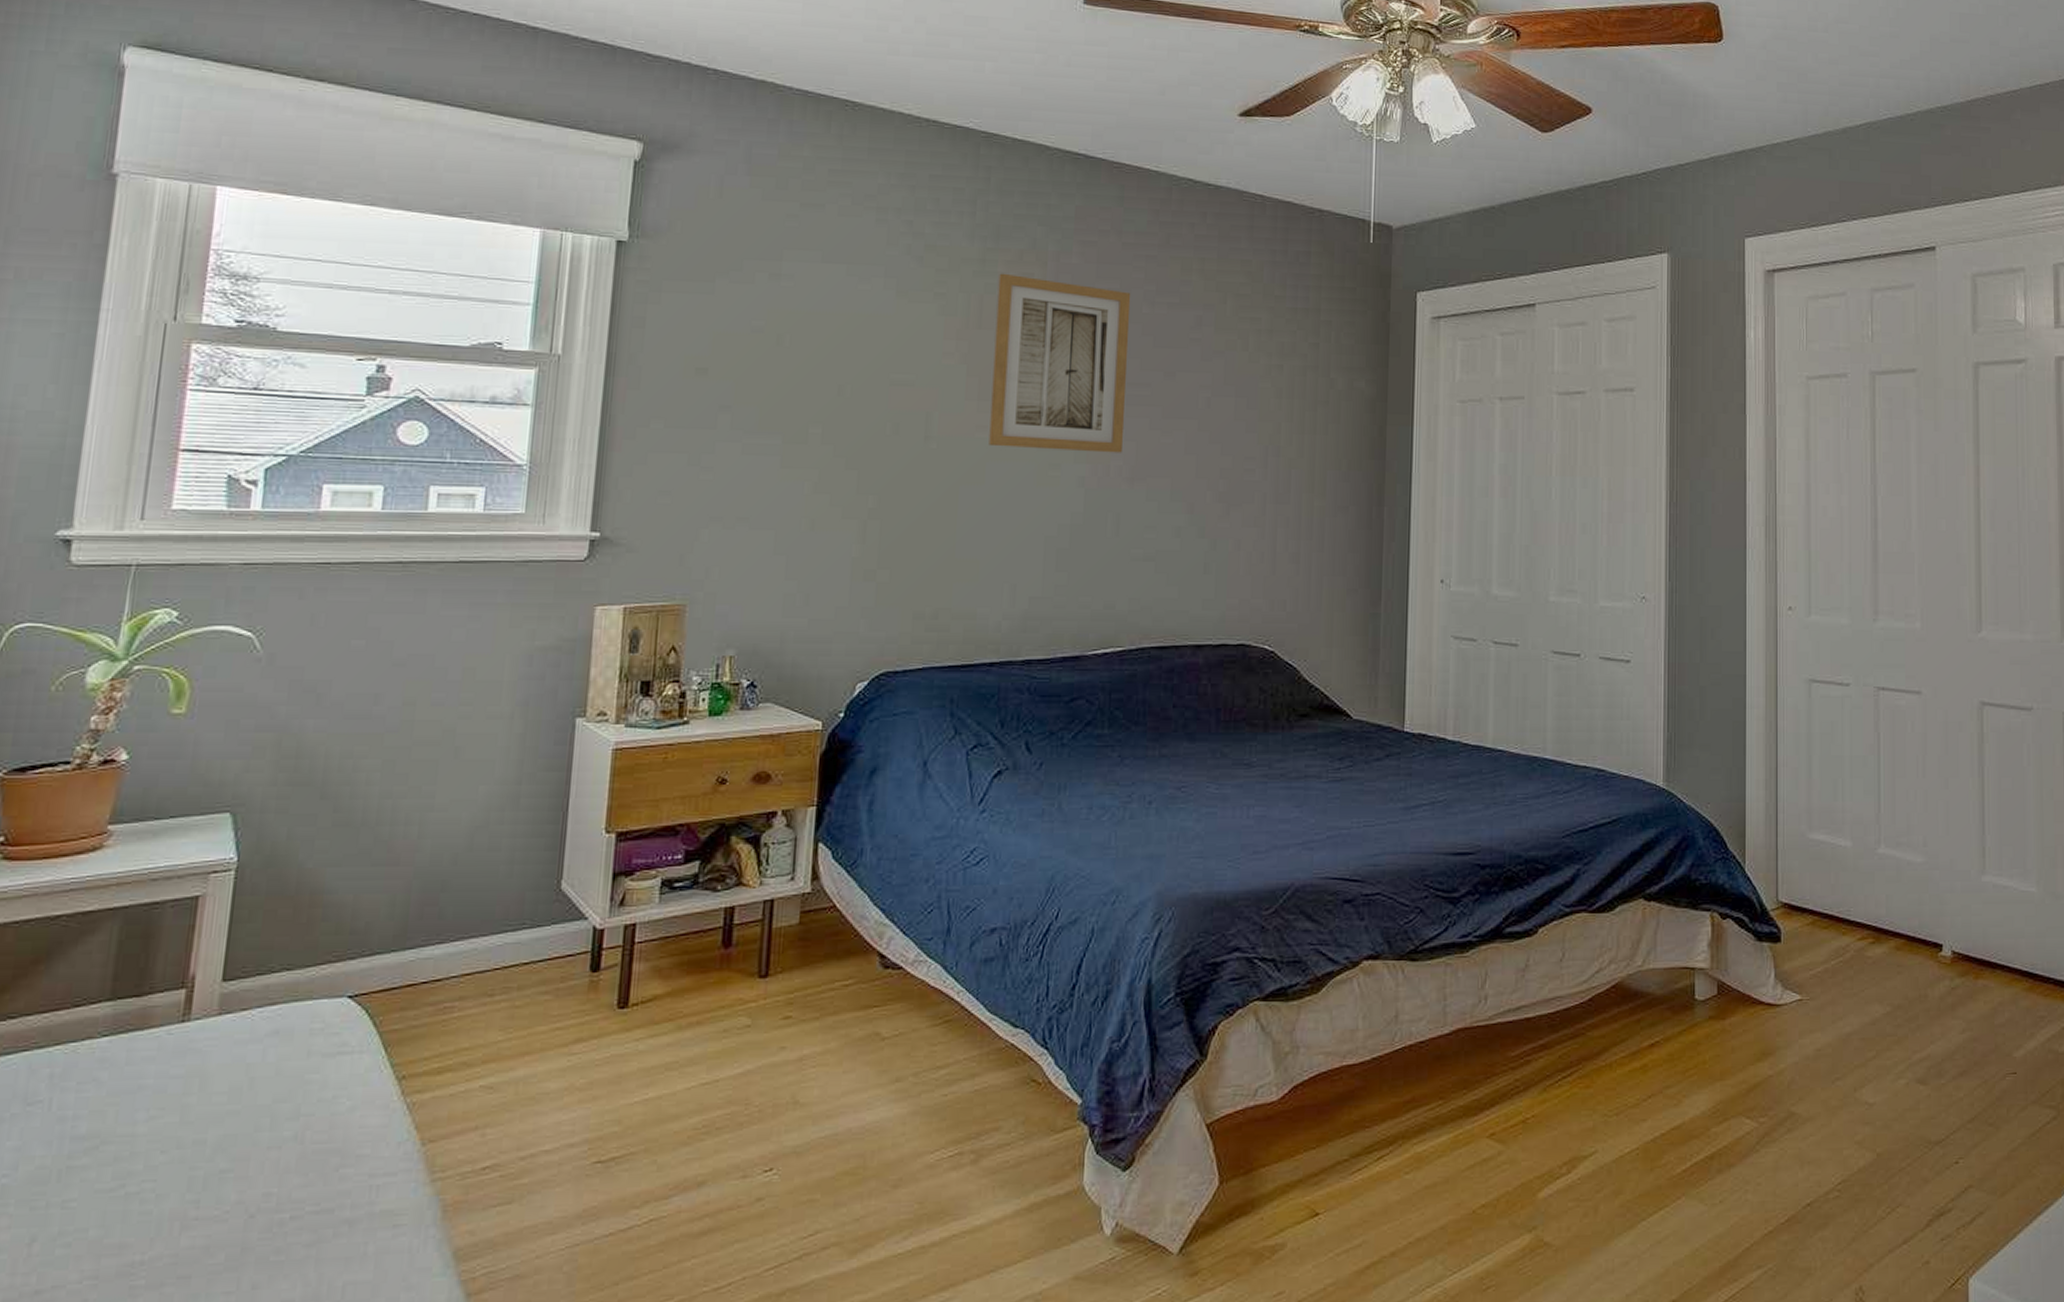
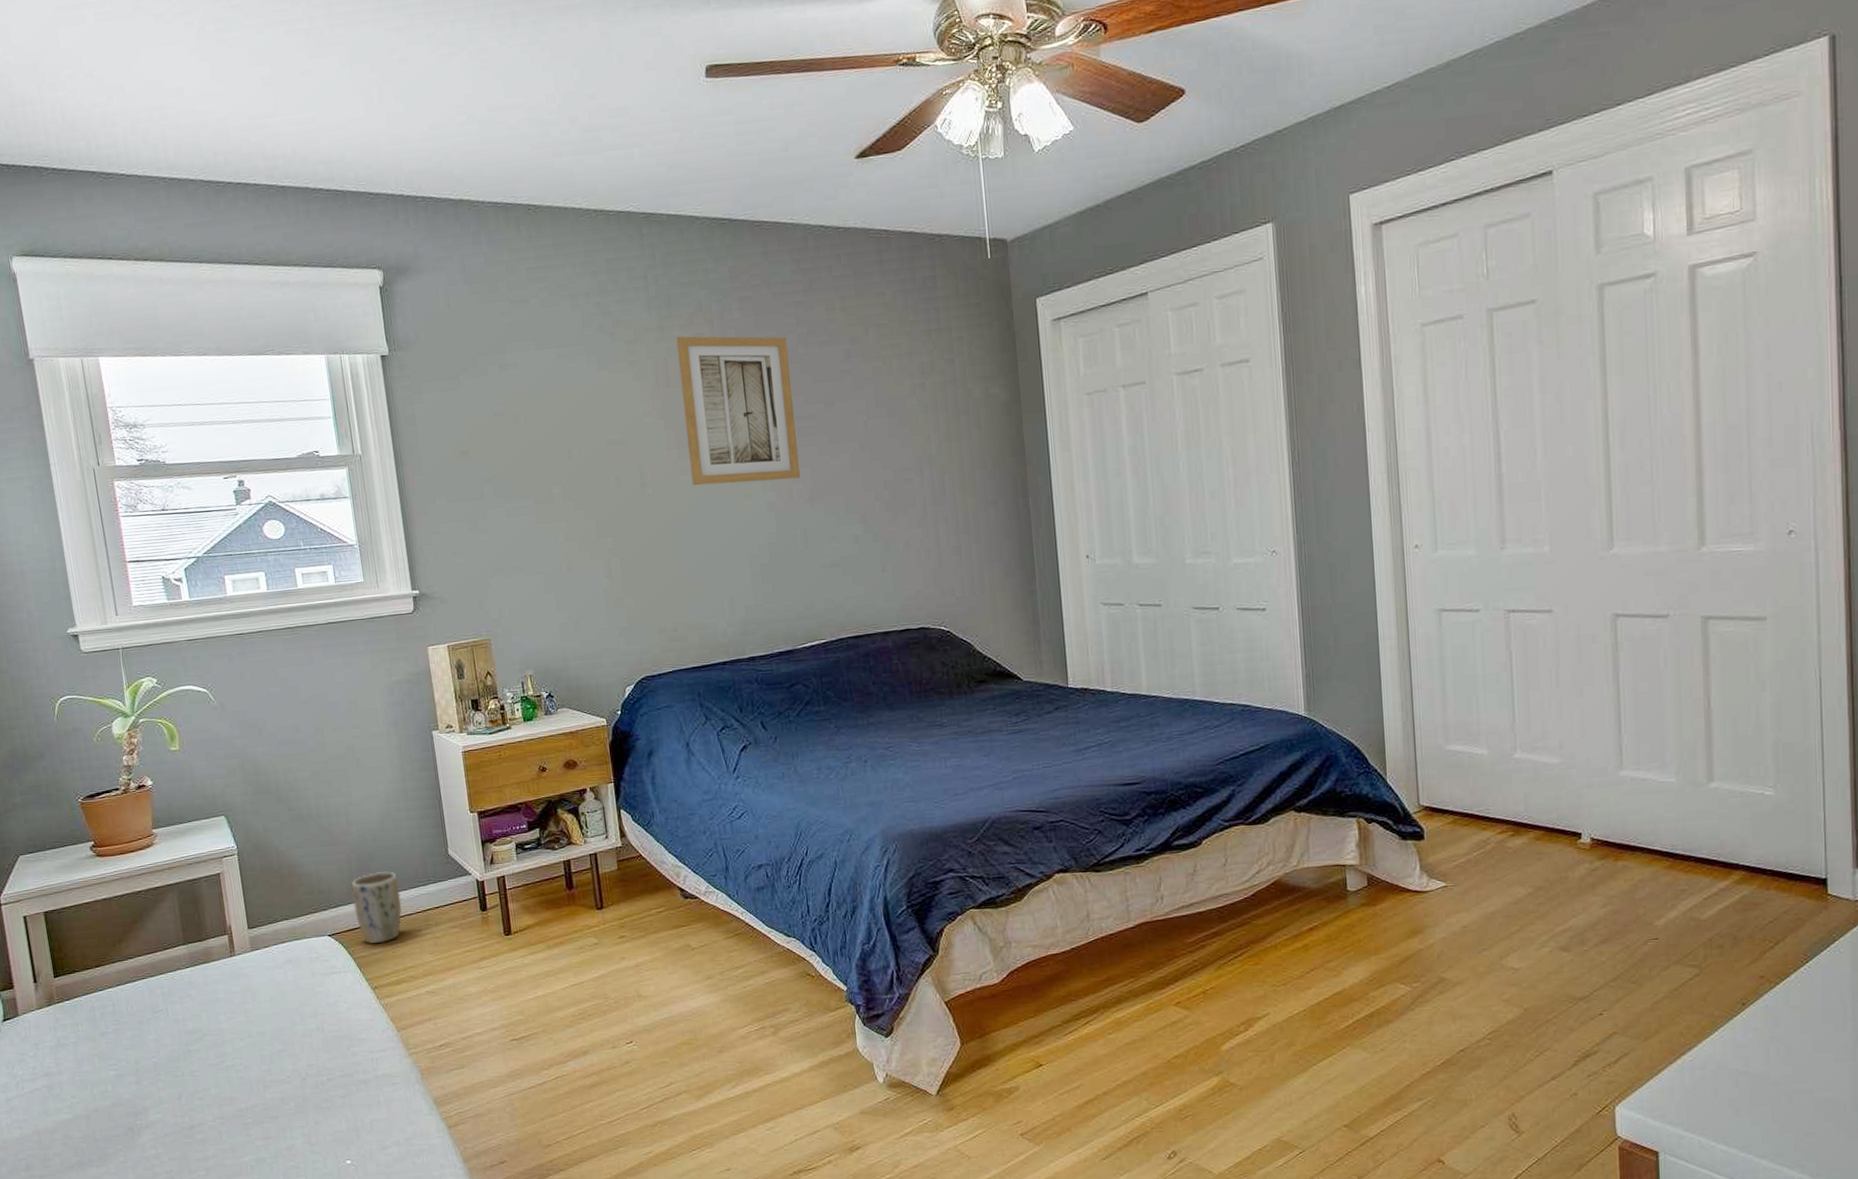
plant pot: none [397,908,477,1013] -> present [351,872,402,945]

